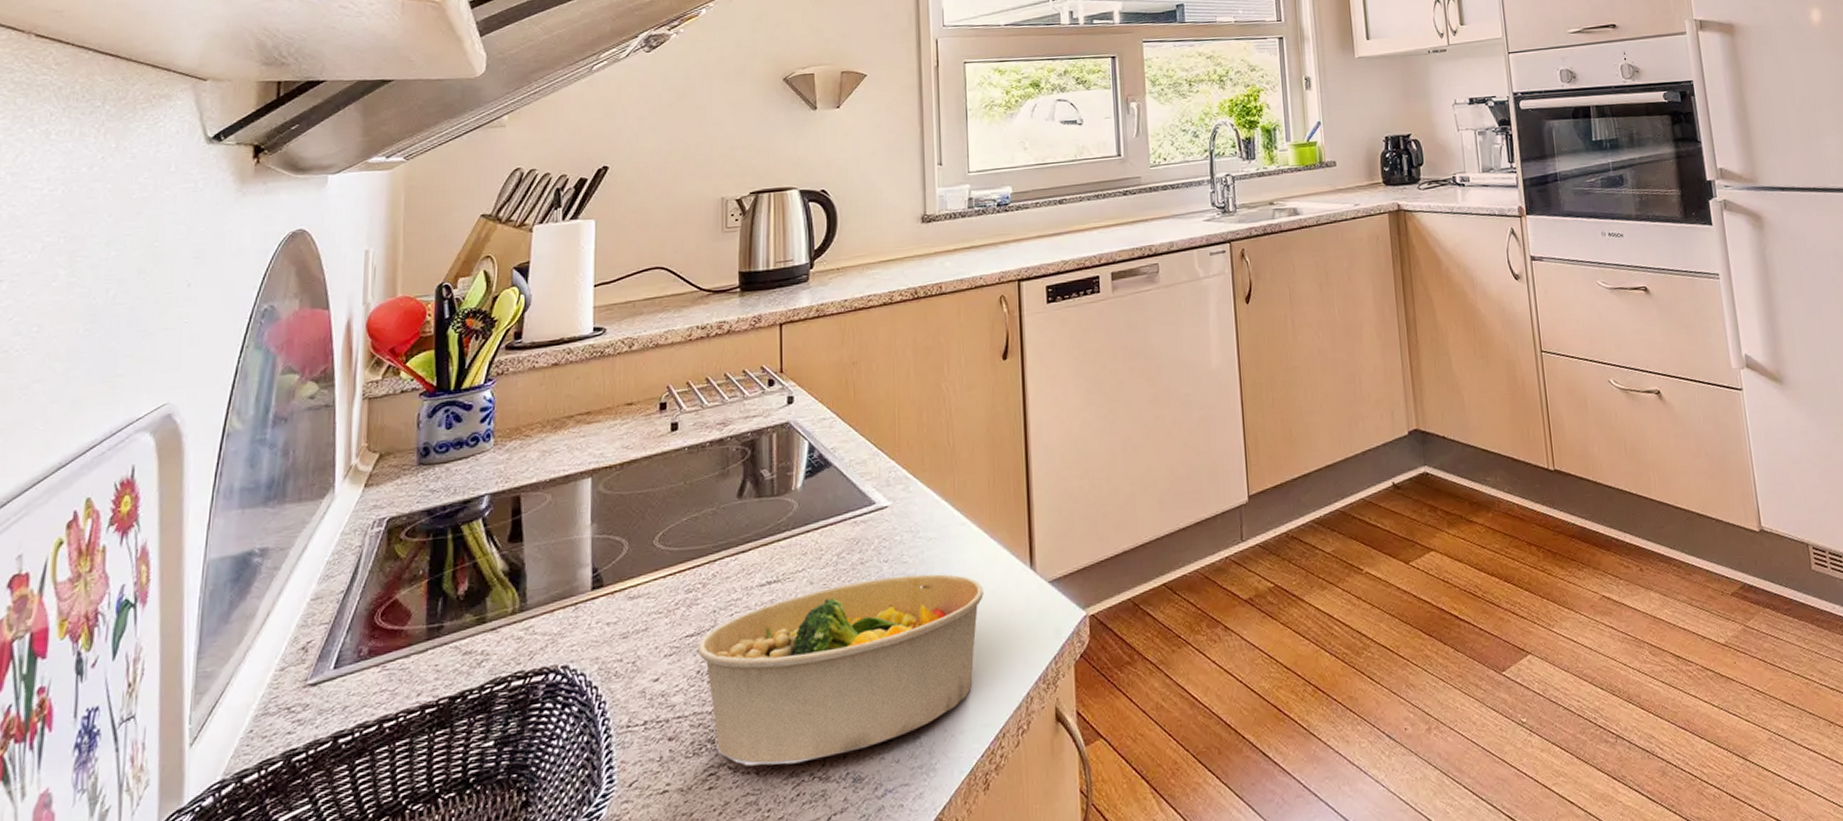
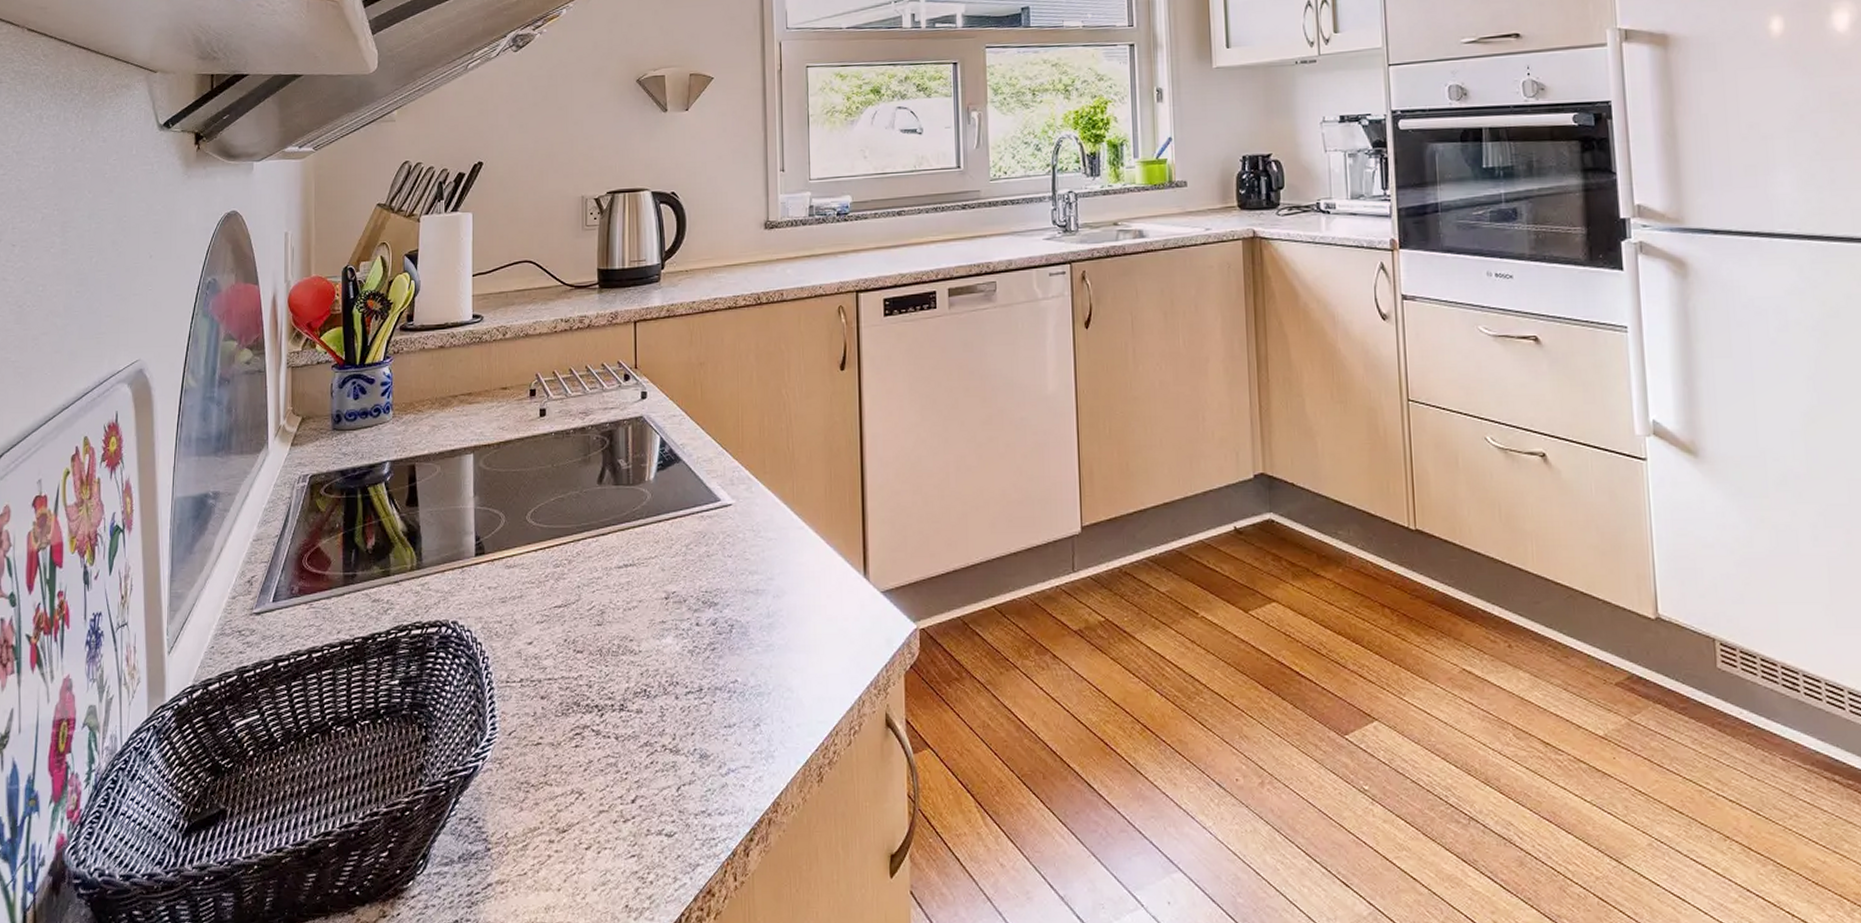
bowl: present [697,574,984,766] -> none [564,571,820,734]

